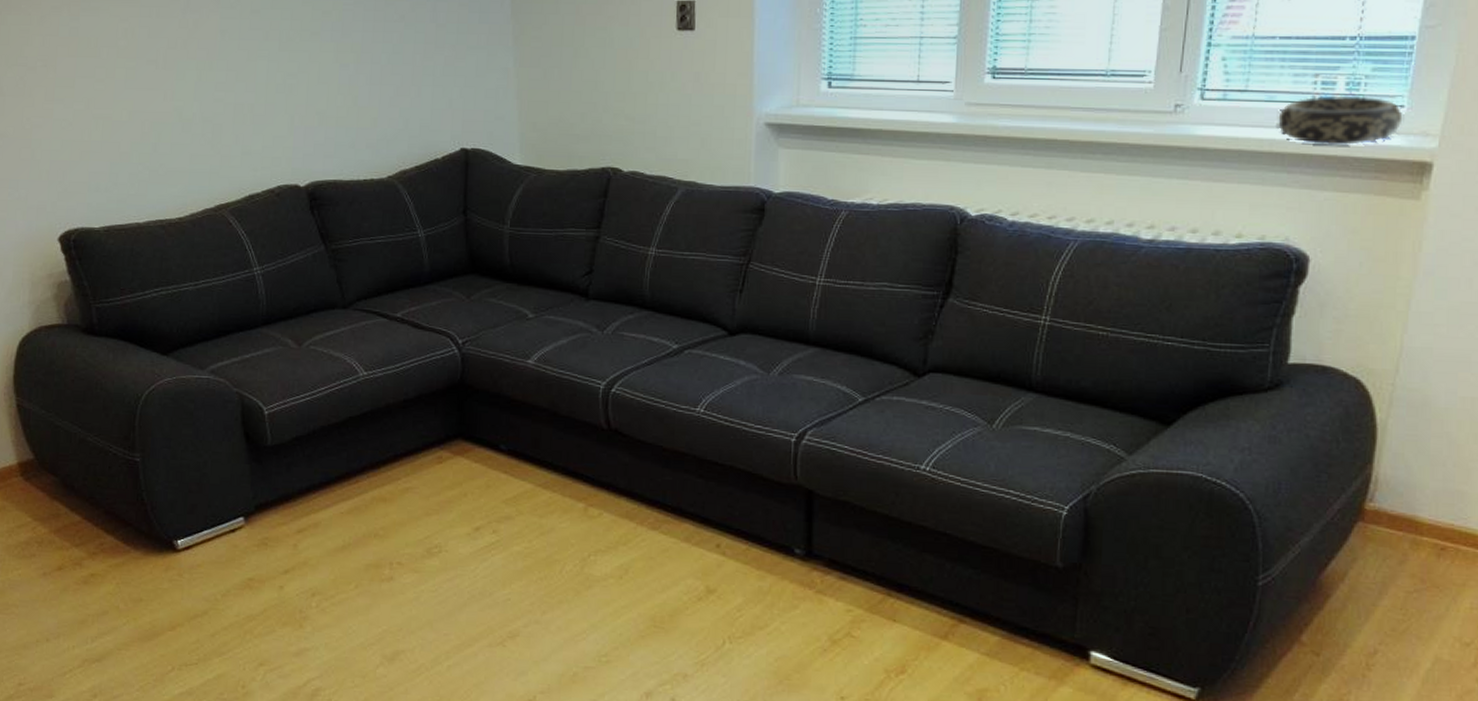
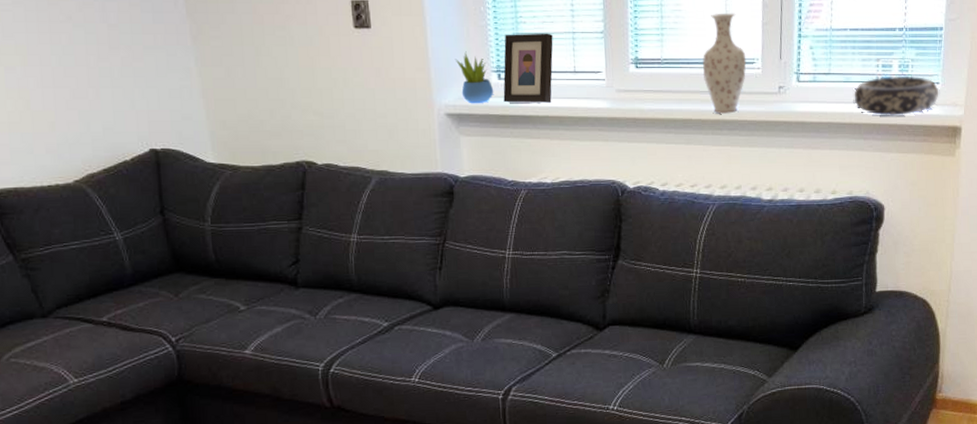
succulent plant: none [781,57,822,113] -> present [454,52,494,103]
picture frame: none [832,37,896,115] -> present [503,33,553,103]
vase: none [1076,16,1135,136] -> present [702,13,747,115]

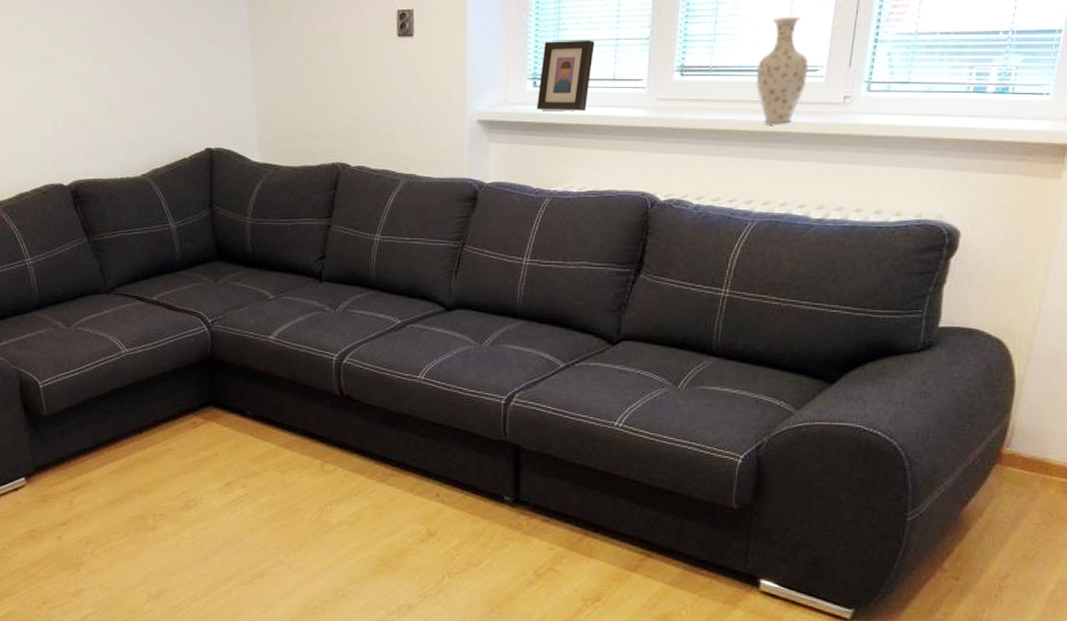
succulent plant: present [454,52,494,103] -> none [491,60,528,110]
decorative bowl: present [854,75,939,115] -> none [936,85,1048,130]

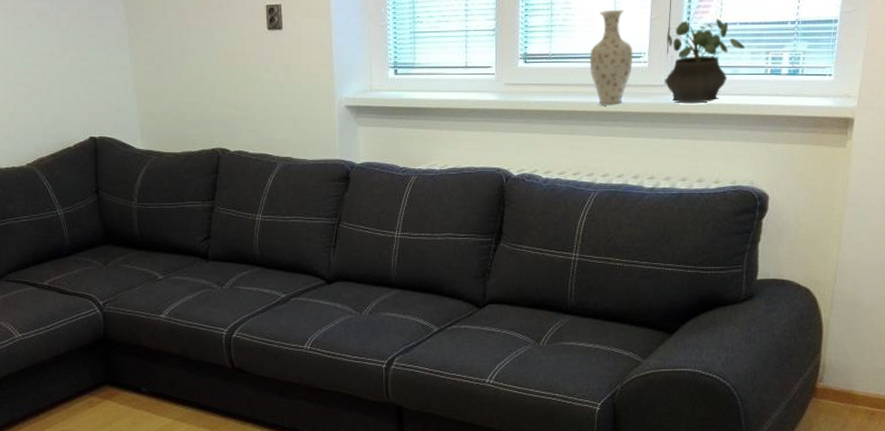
picture frame: present [536,40,595,111] -> none [399,31,447,96]
potted plant: none [843,27,945,125] -> present [664,18,745,104]

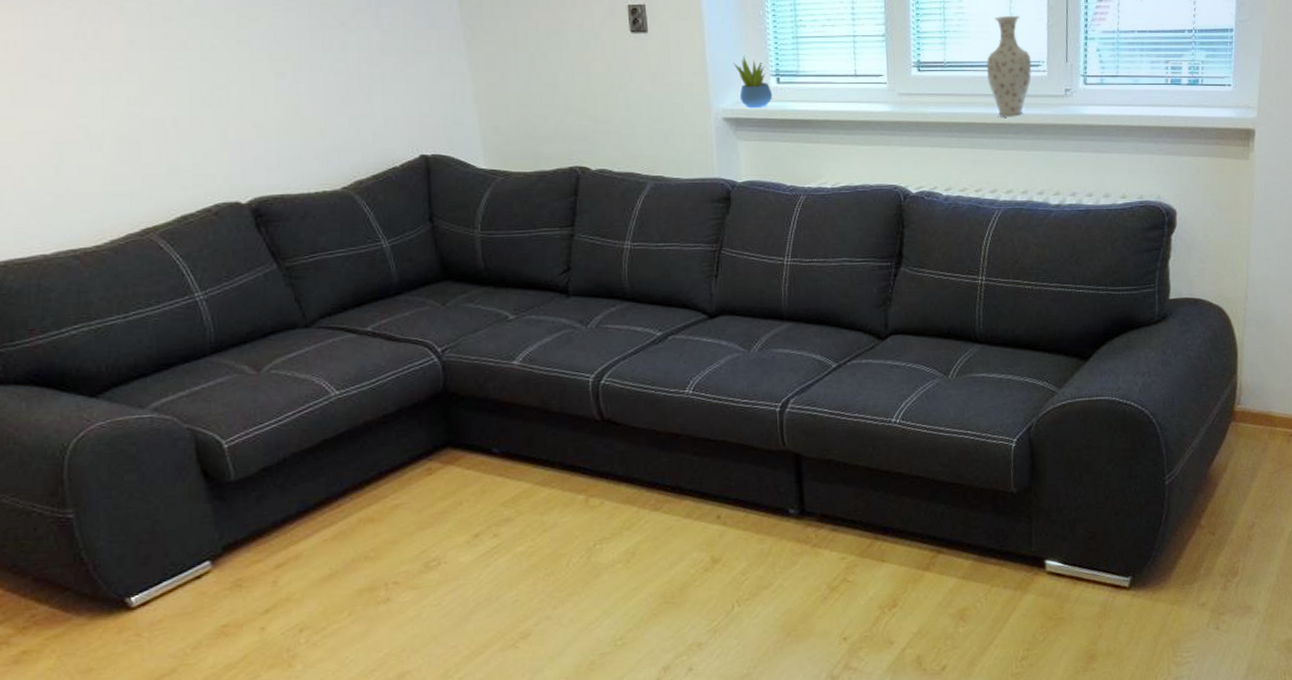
succulent plant: none [356,50,391,96] -> present [732,56,773,107]
potted plant: present [664,18,745,104] -> none [1065,26,1144,115]

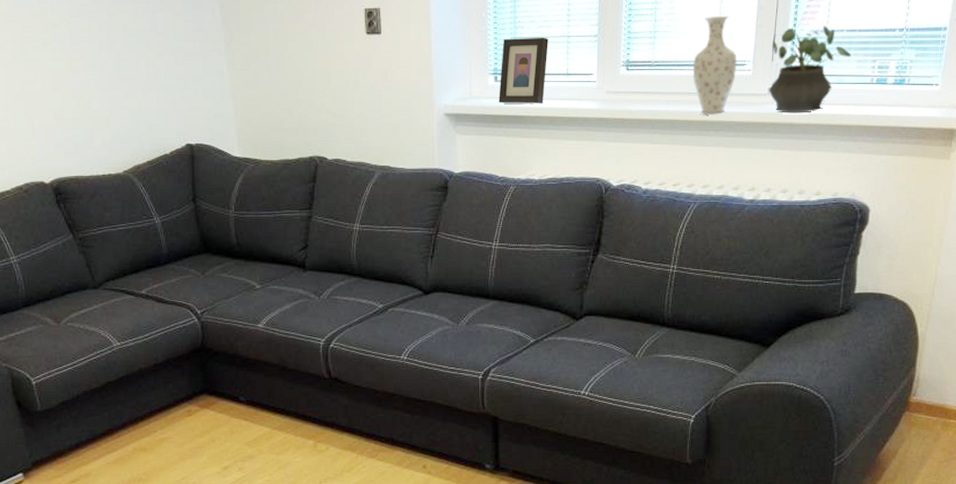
succulent plant: present [732,56,773,107] -> none [455,56,490,104]
picture frame: none [782,36,834,107] -> present [498,37,549,104]
potted plant: none [1065,26,1144,115] -> present [768,25,851,114]

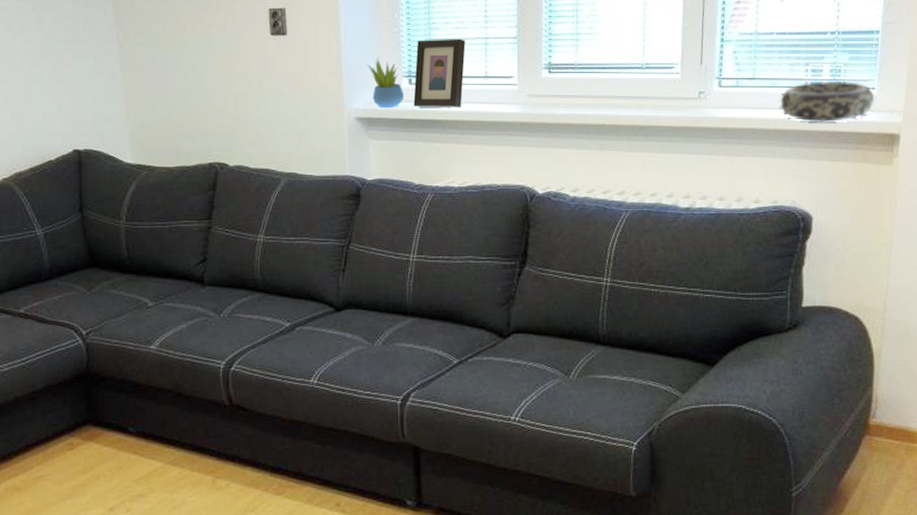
succulent plant: none [455,56,490,104] -> present [367,58,405,107]
vase: present [692,15,737,116] -> none [618,17,665,121]
potted plant: present [768,25,851,114] -> none [698,27,783,118]
decorative bowl: none [846,77,938,117] -> present [780,80,875,121]

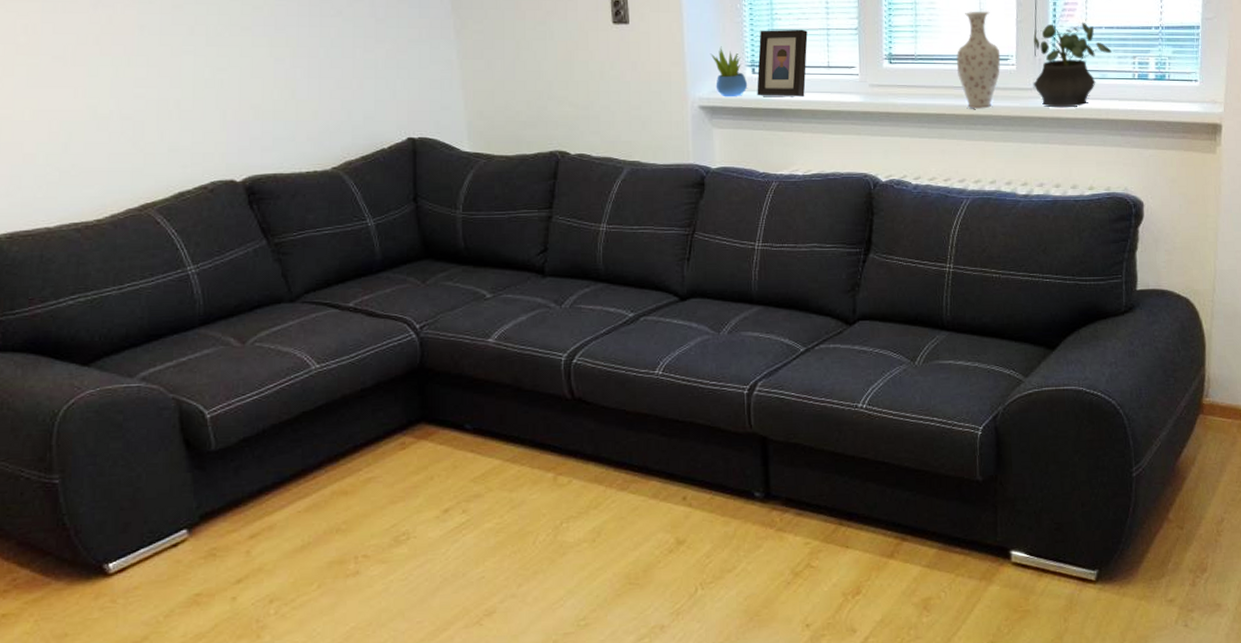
vase: none [618,17,665,121] -> present [956,11,1001,110]
potted plant: none [698,27,783,118] -> present [1033,22,1112,108]
decorative bowl: present [780,80,875,121] -> none [1110,73,1198,112]

